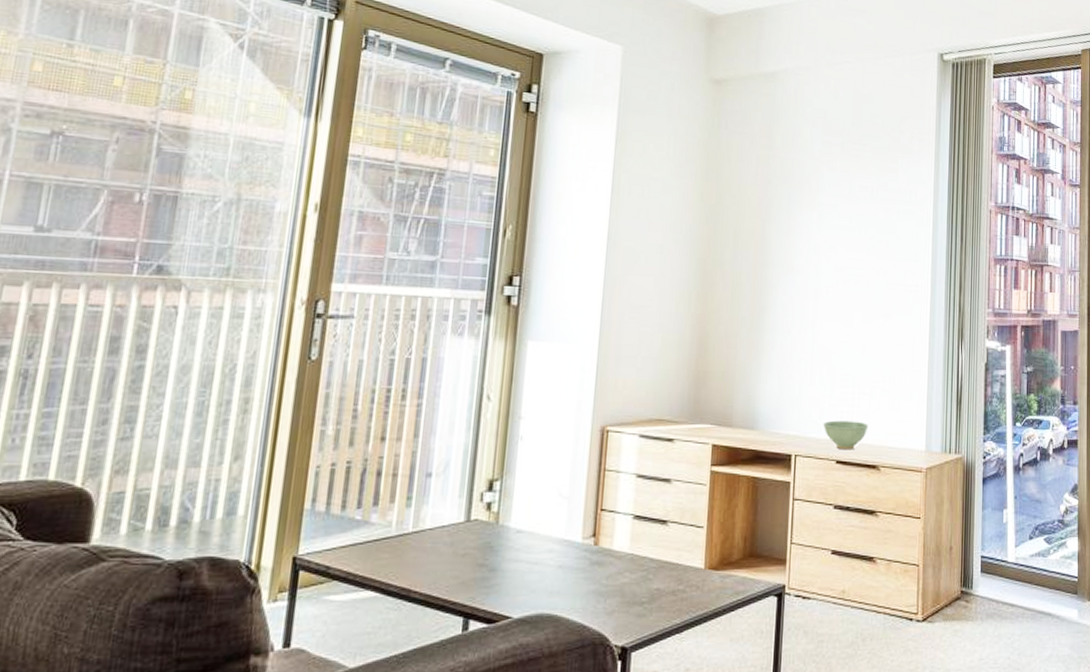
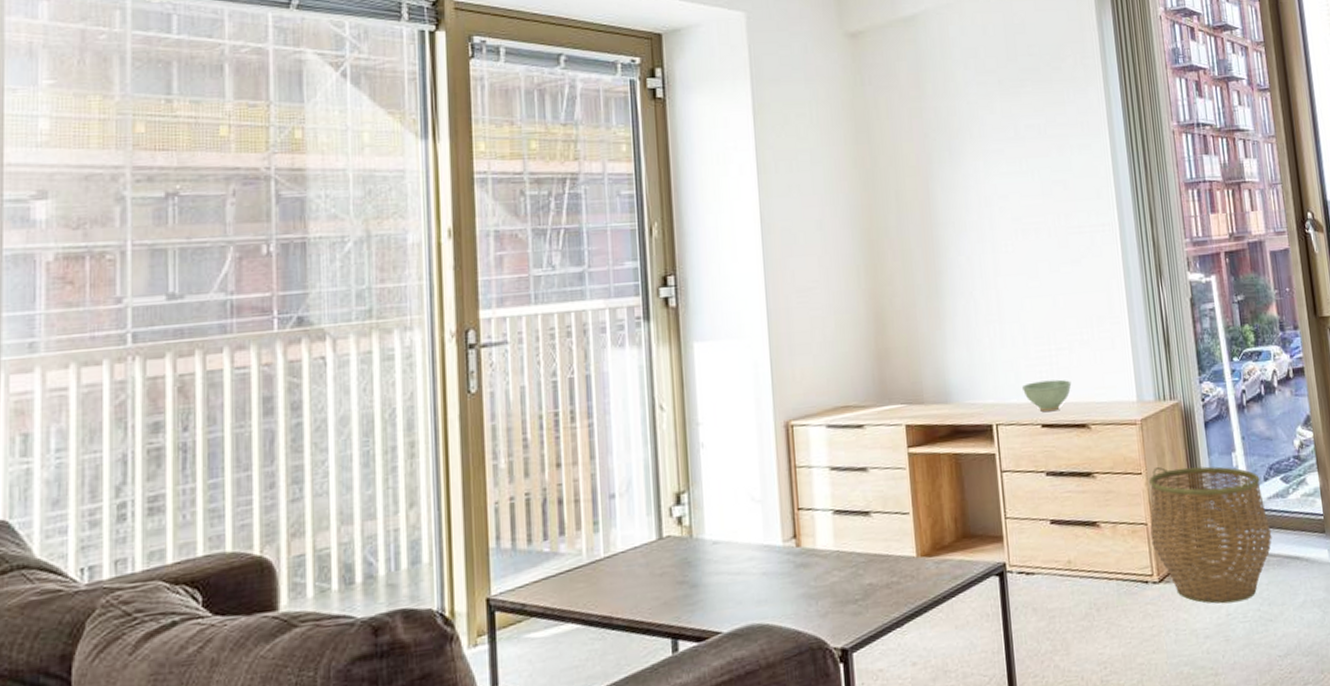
basket: none [920,514,1029,649] -> present [1148,466,1272,604]

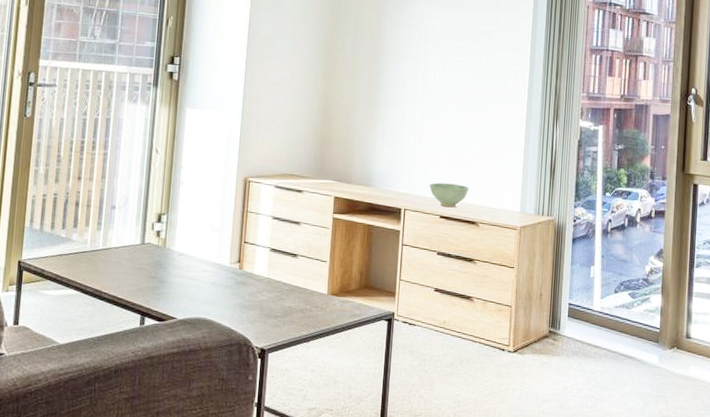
basket: present [1148,466,1272,604] -> none [512,266,613,380]

